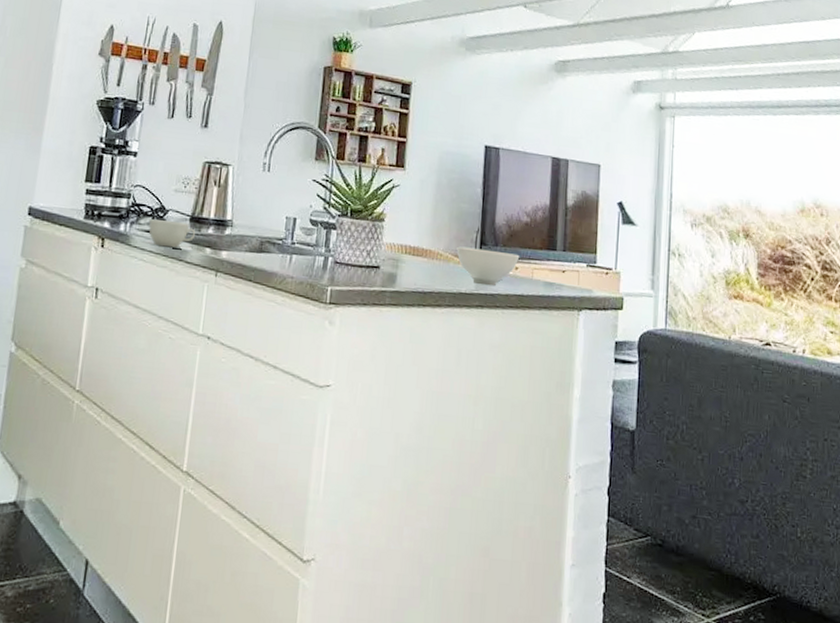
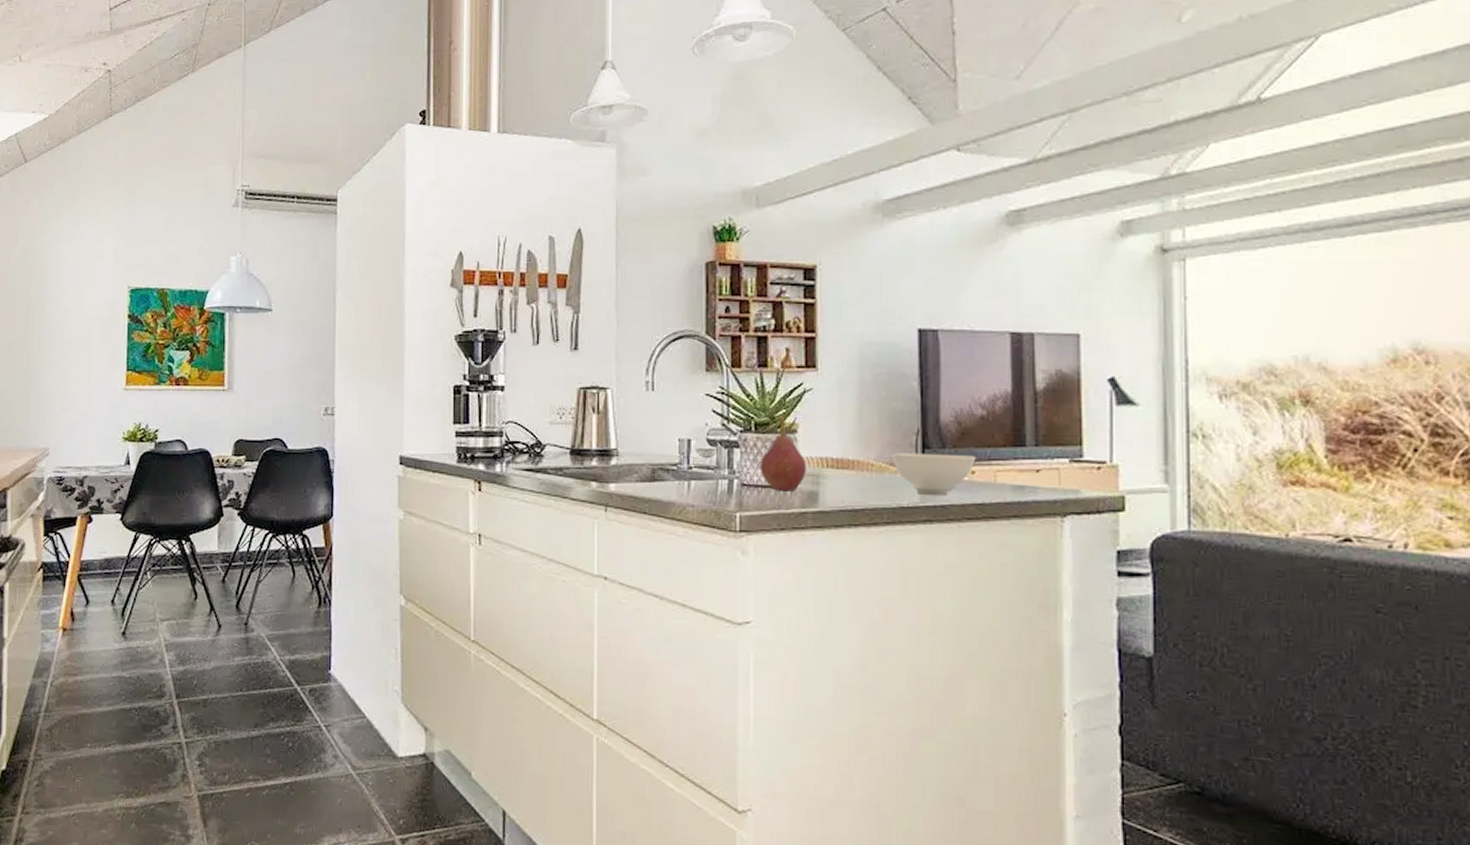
teacup: present [140,219,196,249] -> none [519,456,579,486]
fruit: none [351,205,390,272] -> present [759,416,807,492]

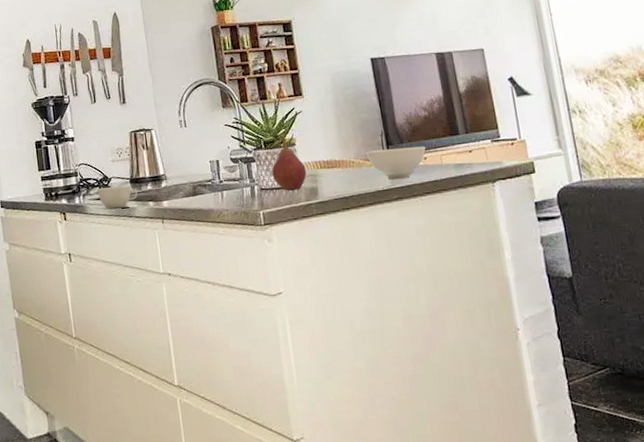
teacup: none [519,456,579,486] -> present [94,185,138,210]

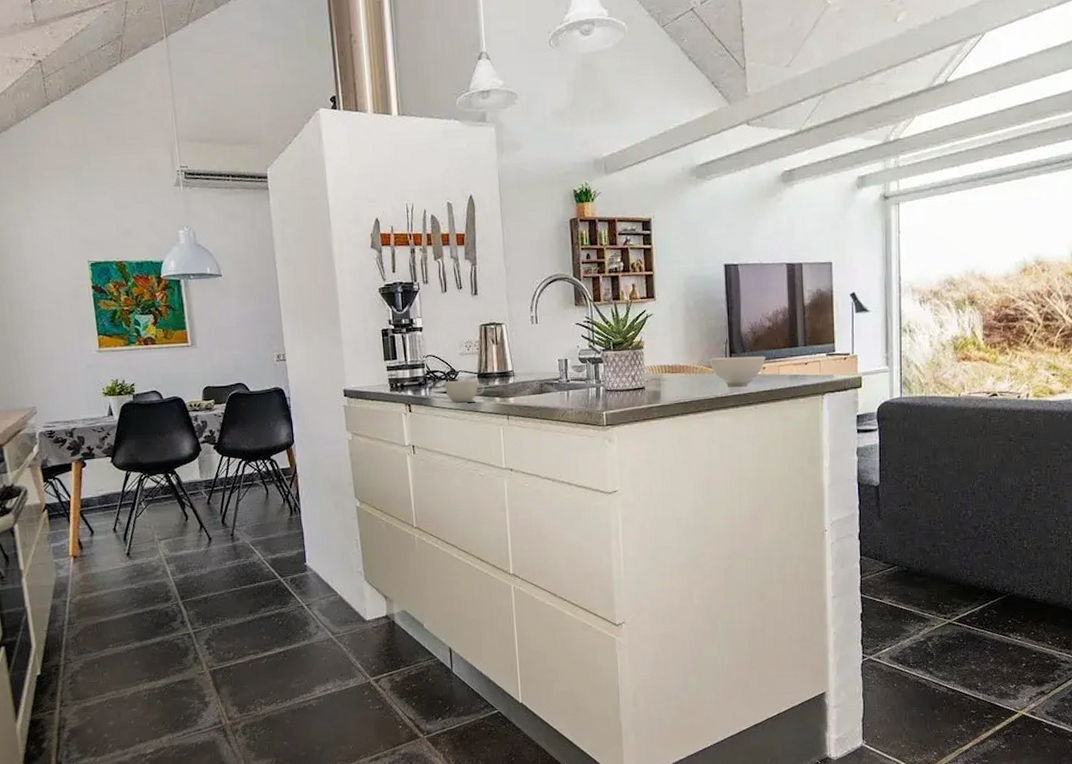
fruit: present [272,134,307,191] -> none [618,336,651,393]

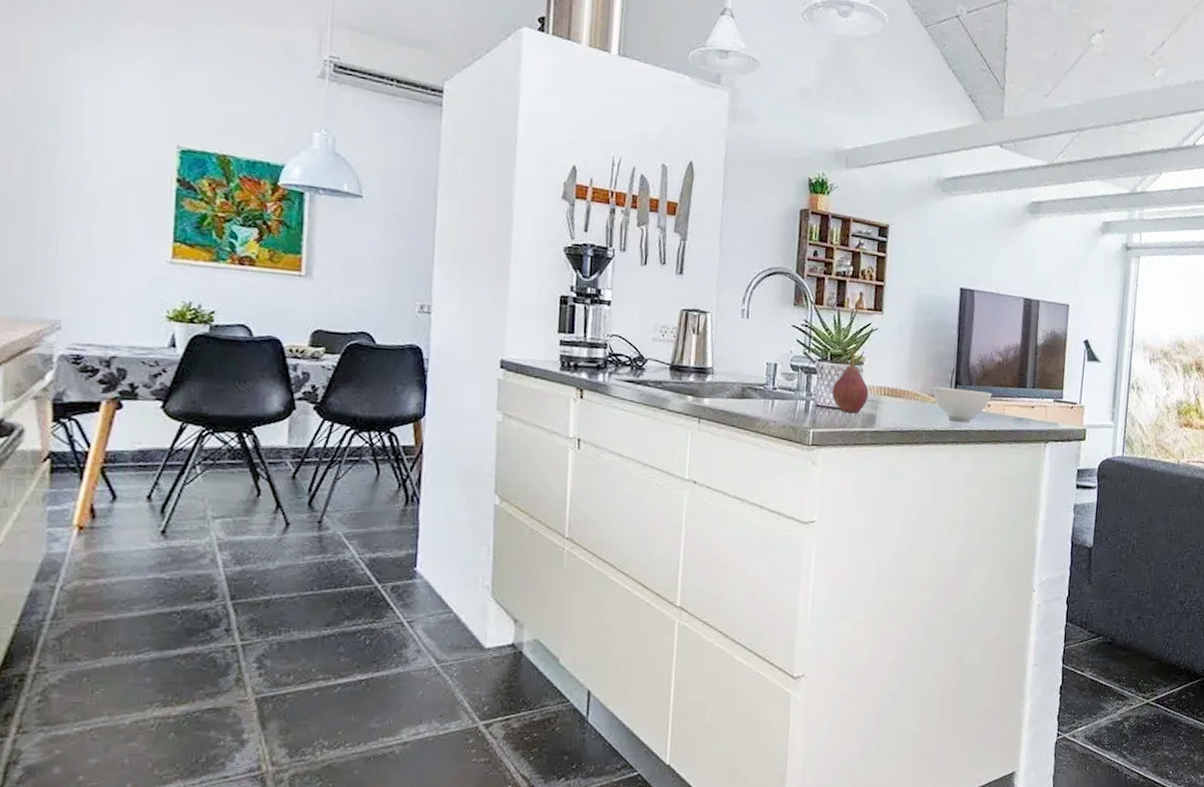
teacup: present [440,380,485,404] -> none [620,369,677,398]
fruit: none [618,336,651,393] -> present [831,349,869,414]

